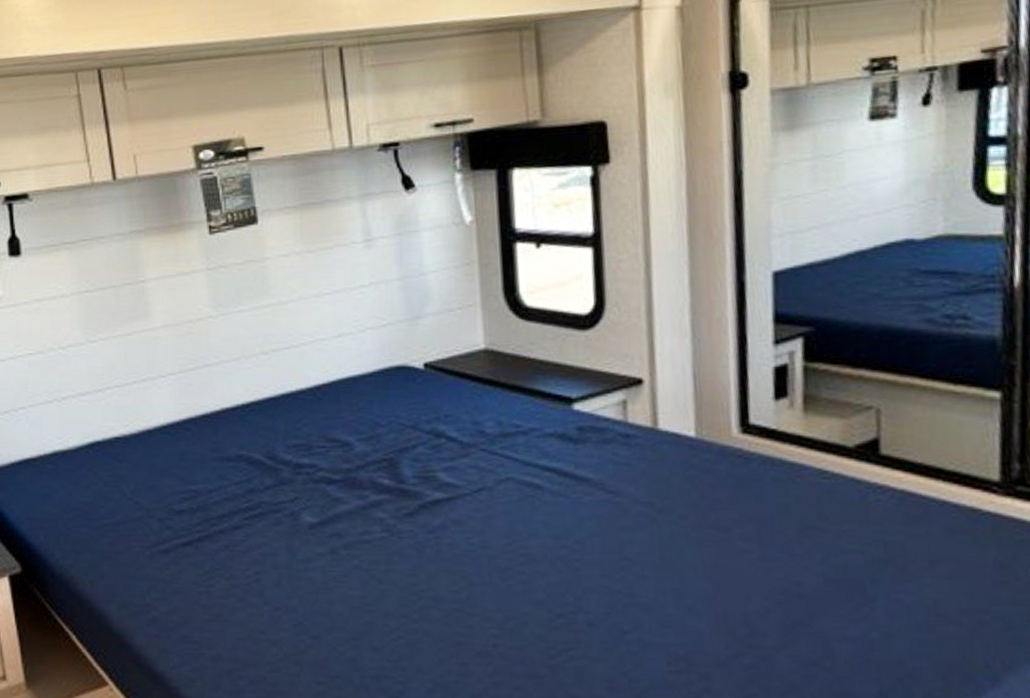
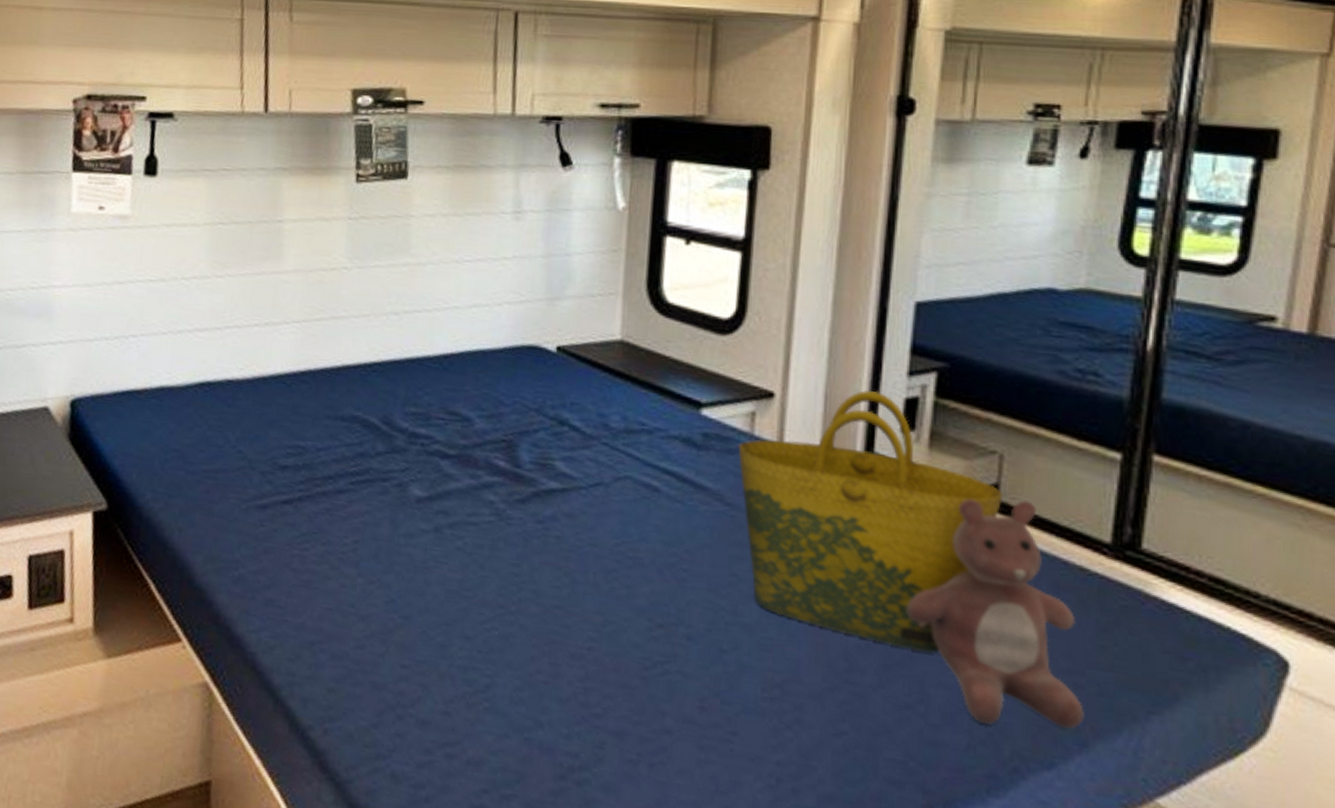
tote bag: none [613,363,885,610] -> present [738,390,1003,654]
stuffed animal: none [800,450,993,670] -> present [906,498,1084,729]

